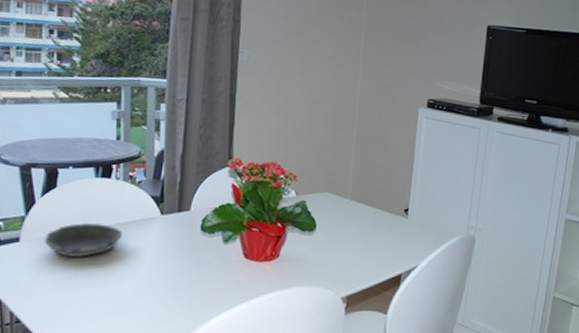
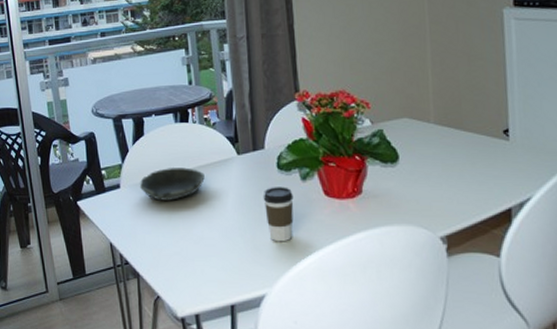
coffee cup: none [182,248,214,301] -> present [263,187,294,242]

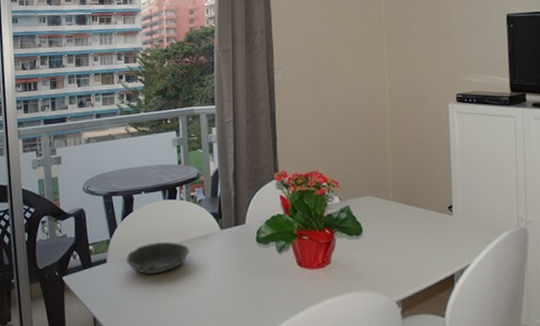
coffee cup: present [263,187,294,242] -> none [242,258,270,311]

